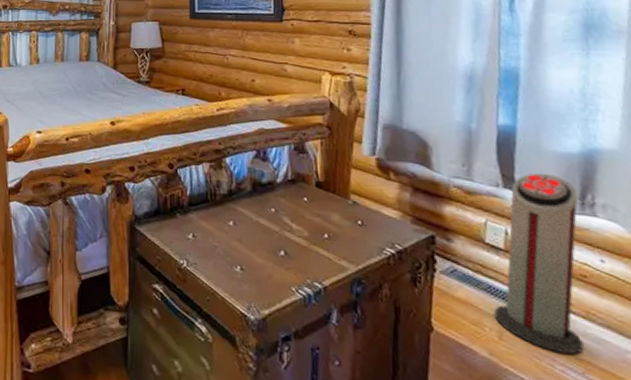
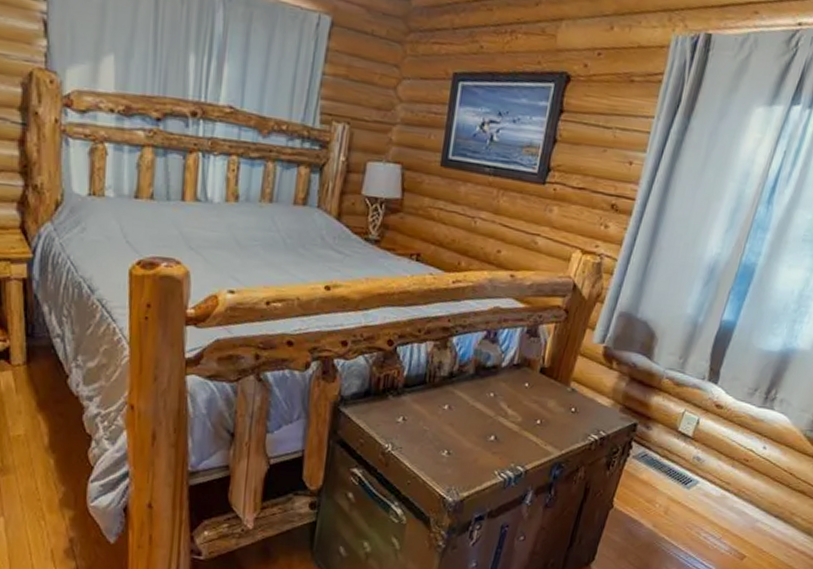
air purifier: present [494,173,584,355] -> none [666,368,766,524]

